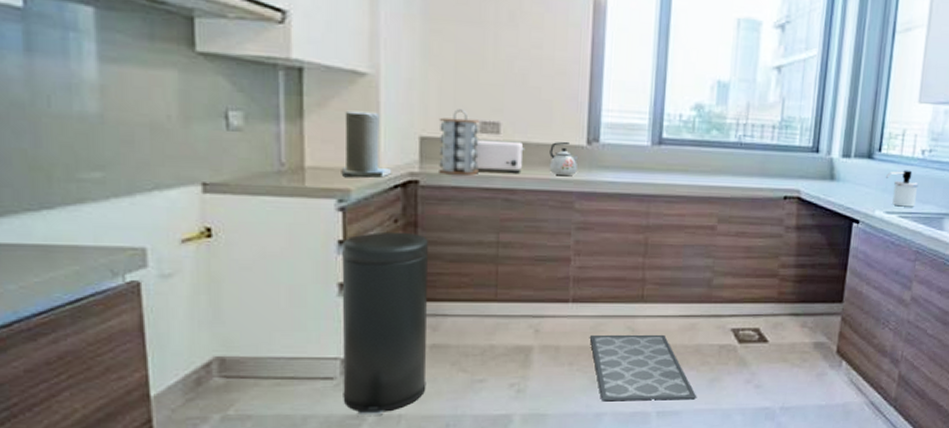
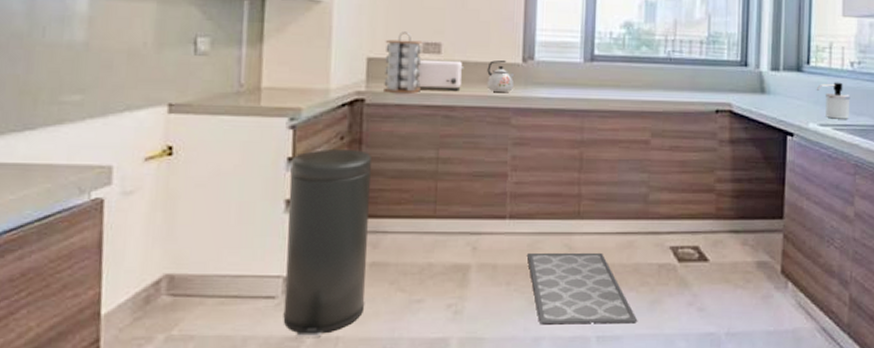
paper towel: present [341,110,392,178] -> none [294,35,341,97]

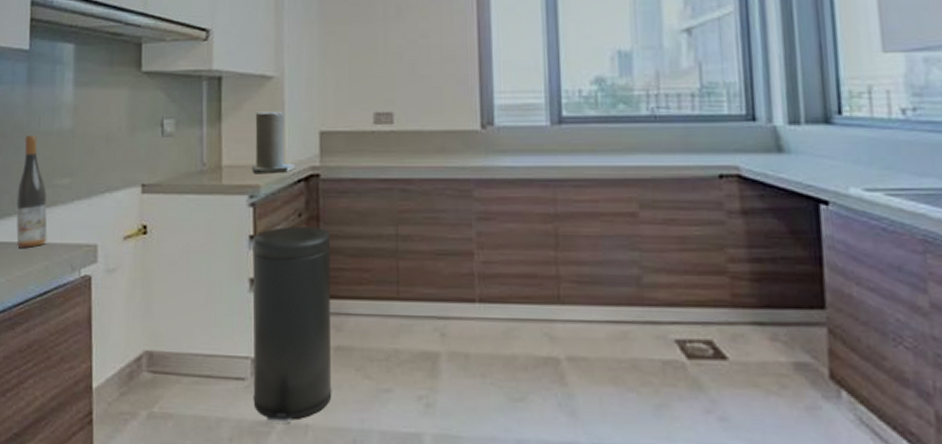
wine bottle: none [9,45,51,169] -> present [16,134,48,248]
paper towel: none [294,35,341,97] -> present [252,111,296,173]
spice rack: present [384,31,423,95] -> none [336,102,375,168]
toaster: present [416,59,465,90] -> none [370,130,419,162]
kettle: present [486,59,515,93] -> none [443,126,474,163]
bath mat: present [526,252,638,323] -> none [501,341,642,430]
soap dispenser: present [816,82,851,119] -> none [854,135,907,182]

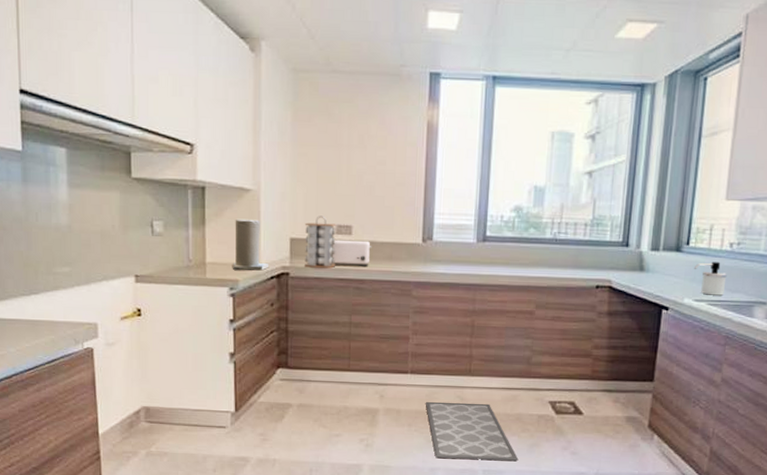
wine bottle: present [16,134,48,248] -> none [20,228,51,324]
pedal bin: present [252,226,332,424] -> none [232,313,296,459]
spice rack: none [336,102,375,168] -> present [304,215,336,270]
toaster: none [370,130,419,162] -> present [332,239,372,266]
bath mat: none [501,341,642,430] -> present [425,401,519,461]
soap dispenser: none [854,135,907,182] -> present [693,261,727,296]

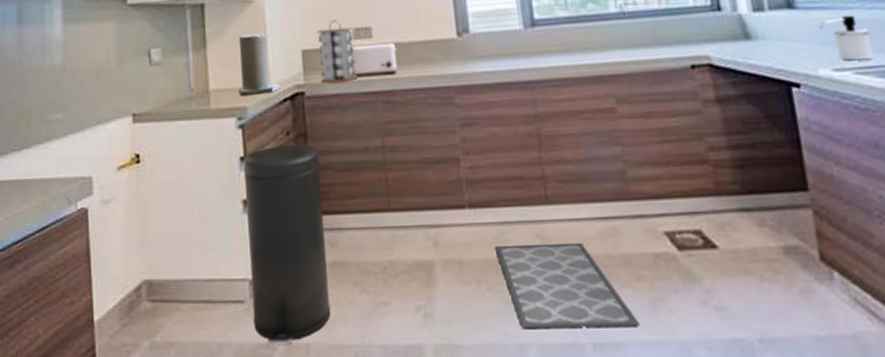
pedal bin: none [232,313,296,459] -> present [243,144,331,344]

